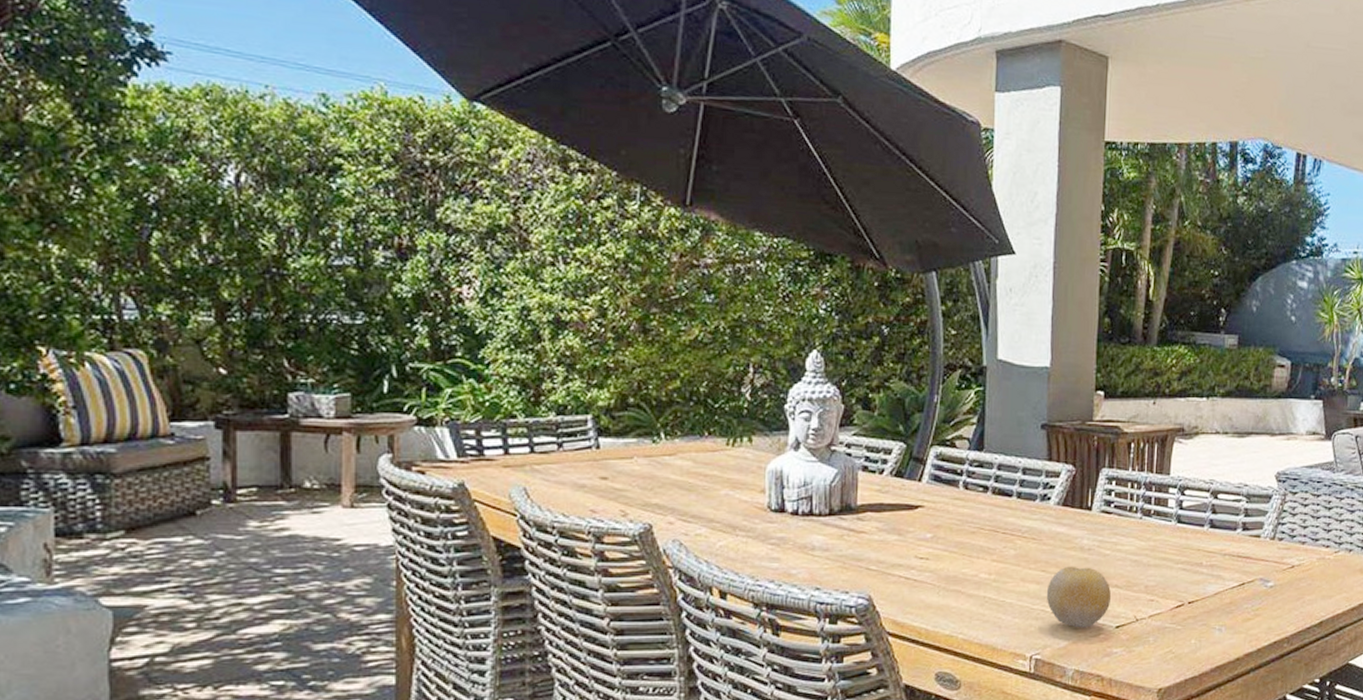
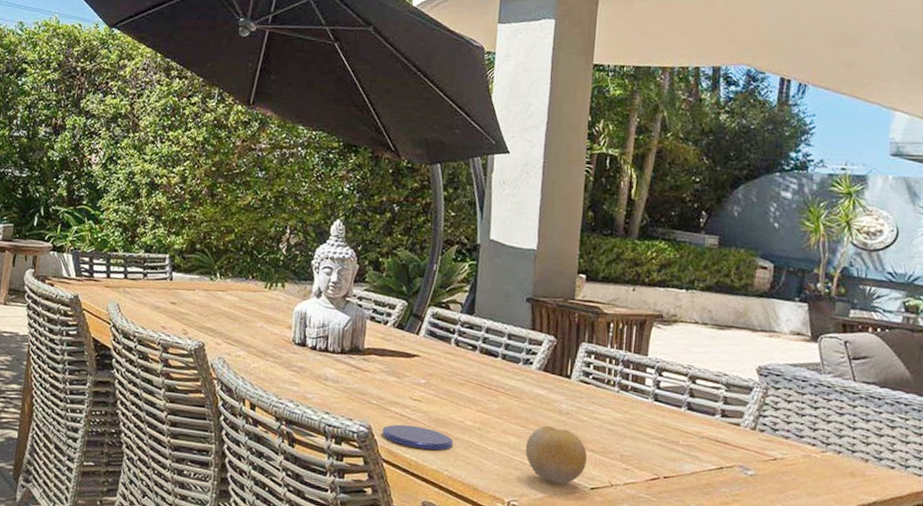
saucer: none [885,589,968,614] -> present [382,424,454,450]

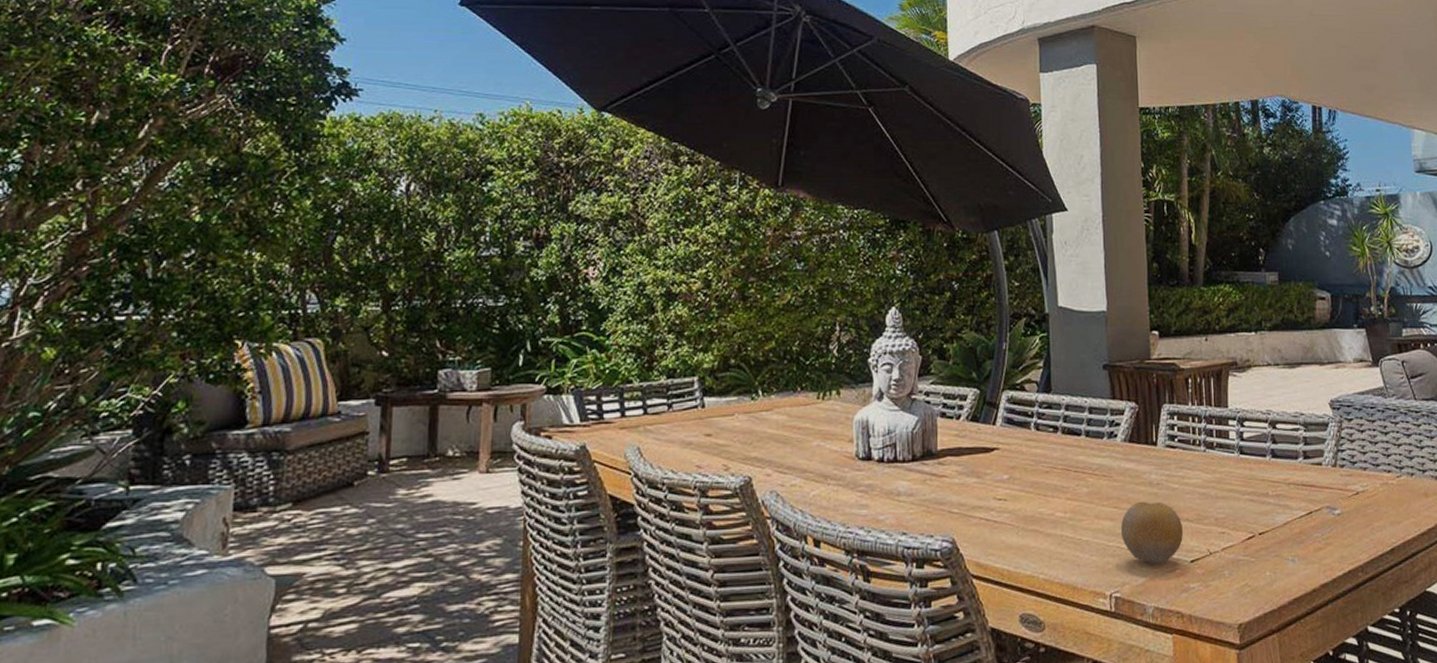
saucer: present [382,424,454,450] -> none [968,529,1046,555]

